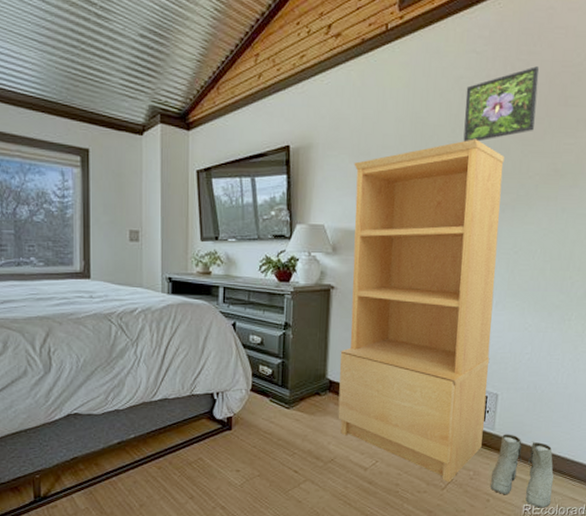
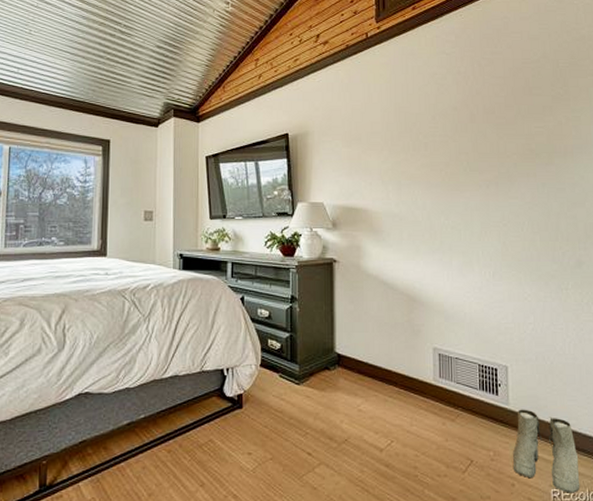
bookcase: present [338,139,504,482] -> none [346,124,499,464]
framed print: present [463,66,540,143] -> none [441,64,506,128]

